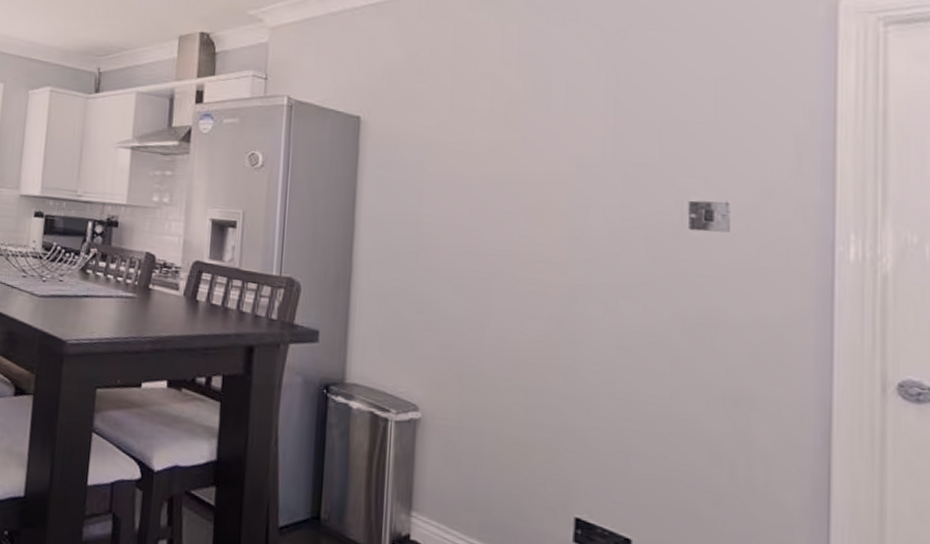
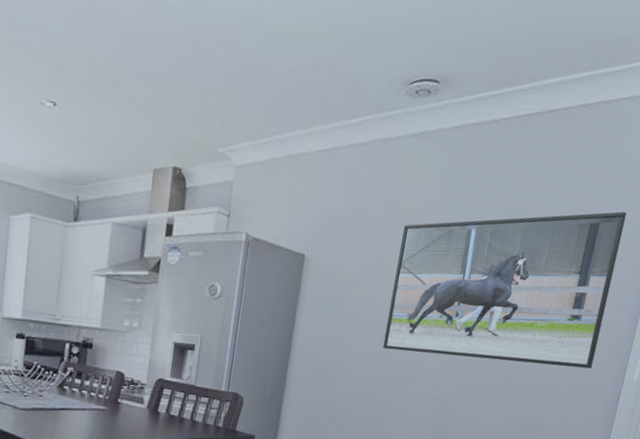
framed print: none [473,49,783,246] -> present [382,211,627,369]

